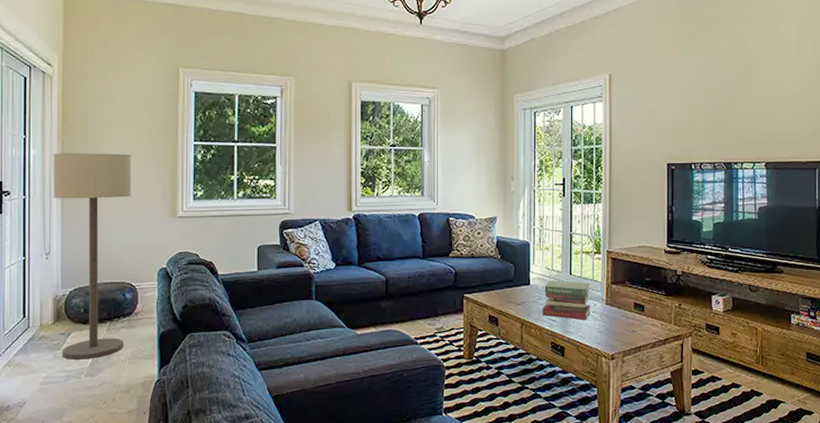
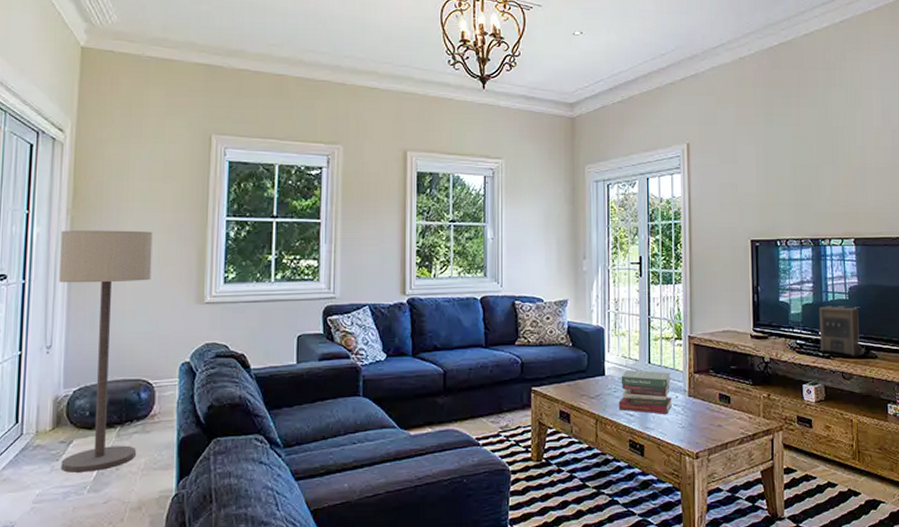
speaker: none [729,224,772,273] -> present [819,306,865,358]

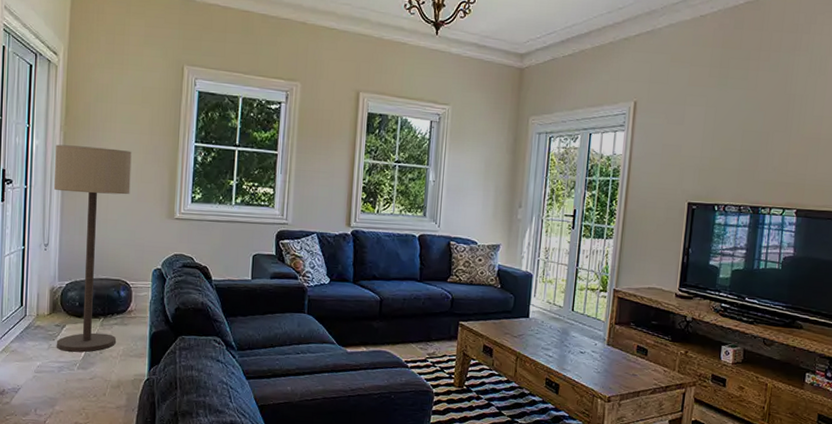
books: present [619,370,672,414] -> none [539,315,592,359]
speaker: present [819,306,865,358] -> none [744,273,792,326]

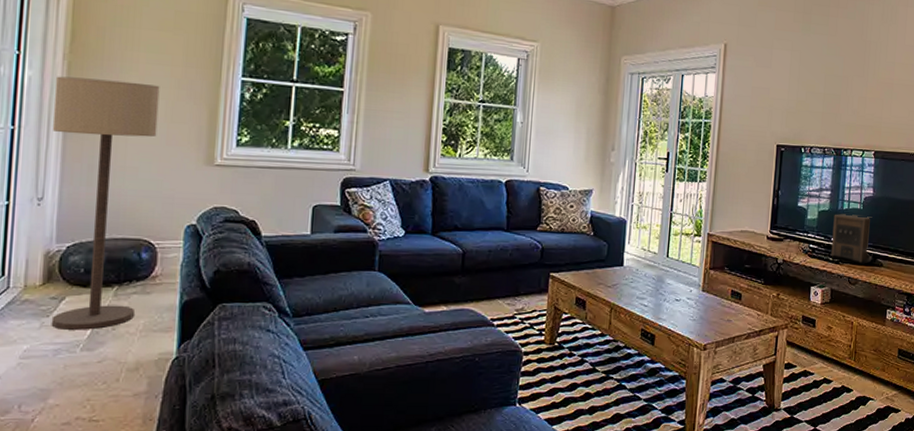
speaker: none [744,273,792,326] -> present [830,214,873,265]

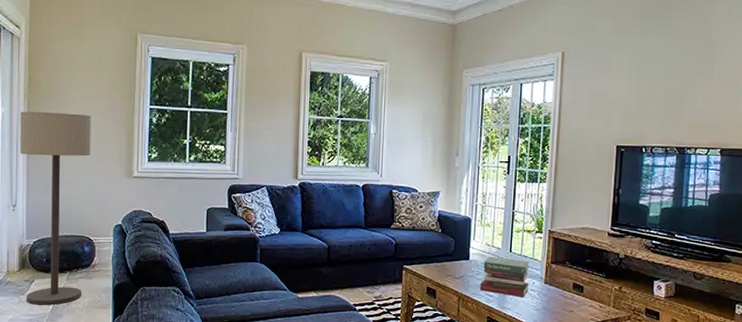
books: none [634,262,687,307] -> present [480,256,529,297]
speaker: present [830,214,873,265] -> none [674,211,720,261]

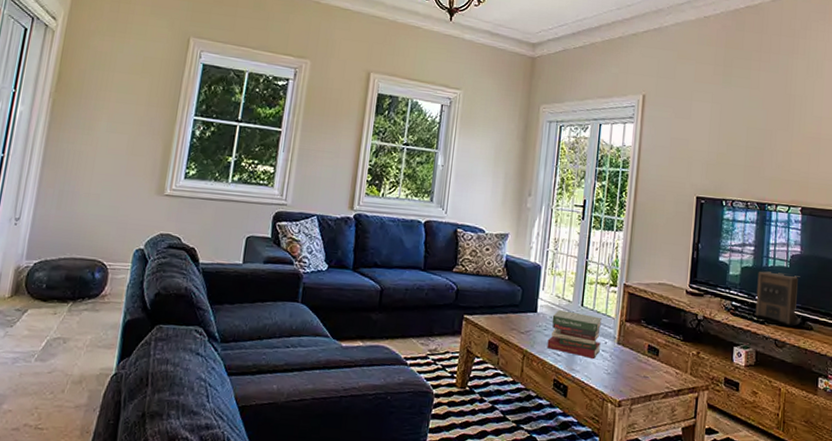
floor lamp: present [19,111,91,305] -> none [13,111,125,342]
speaker: none [674,211,720,261] -> present [755,271,802,327]

